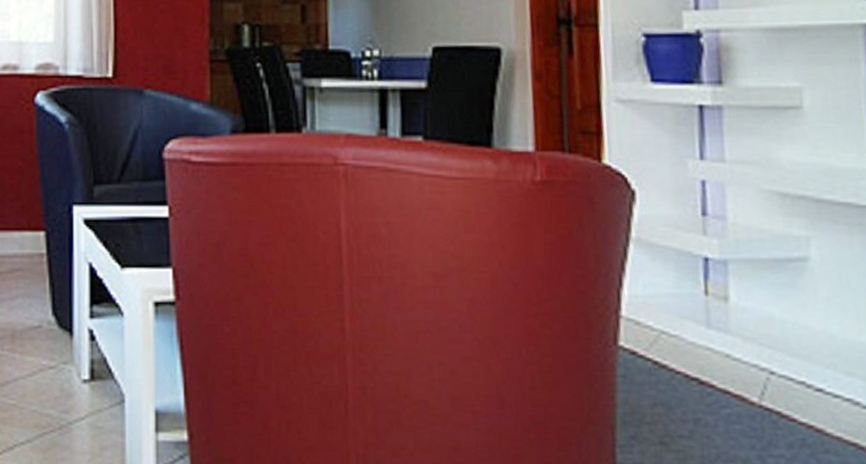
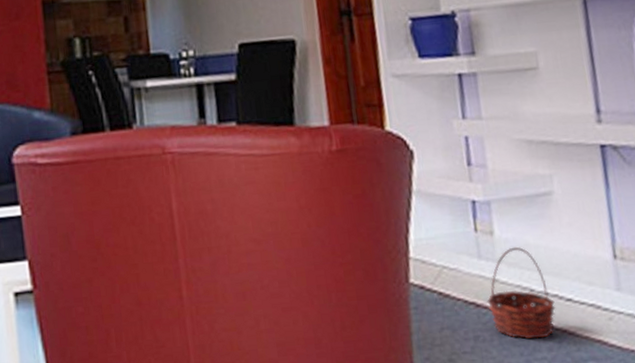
basket: none [713,318,801,432] -> present [487,246,556,339]

